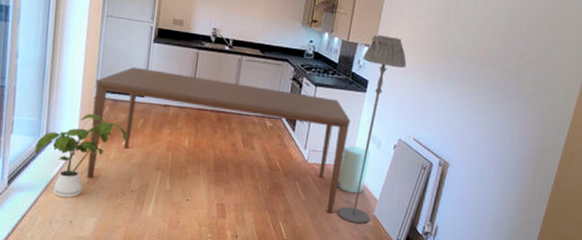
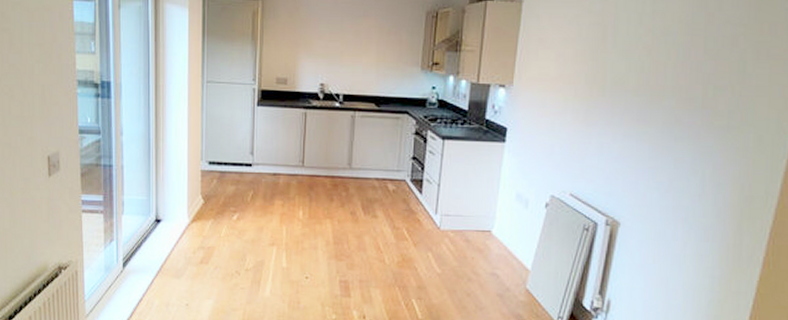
house plant: present [35,114,128,198] -> none [147,188,238,280]
dining table: present [87,66,351,214] -> none [200,134,489,288]
floor lamp: present [337,35,407,224] -> none [480,72,554,300]
trash can: present [337,145,371,194] -> none [478,206,516,264]

